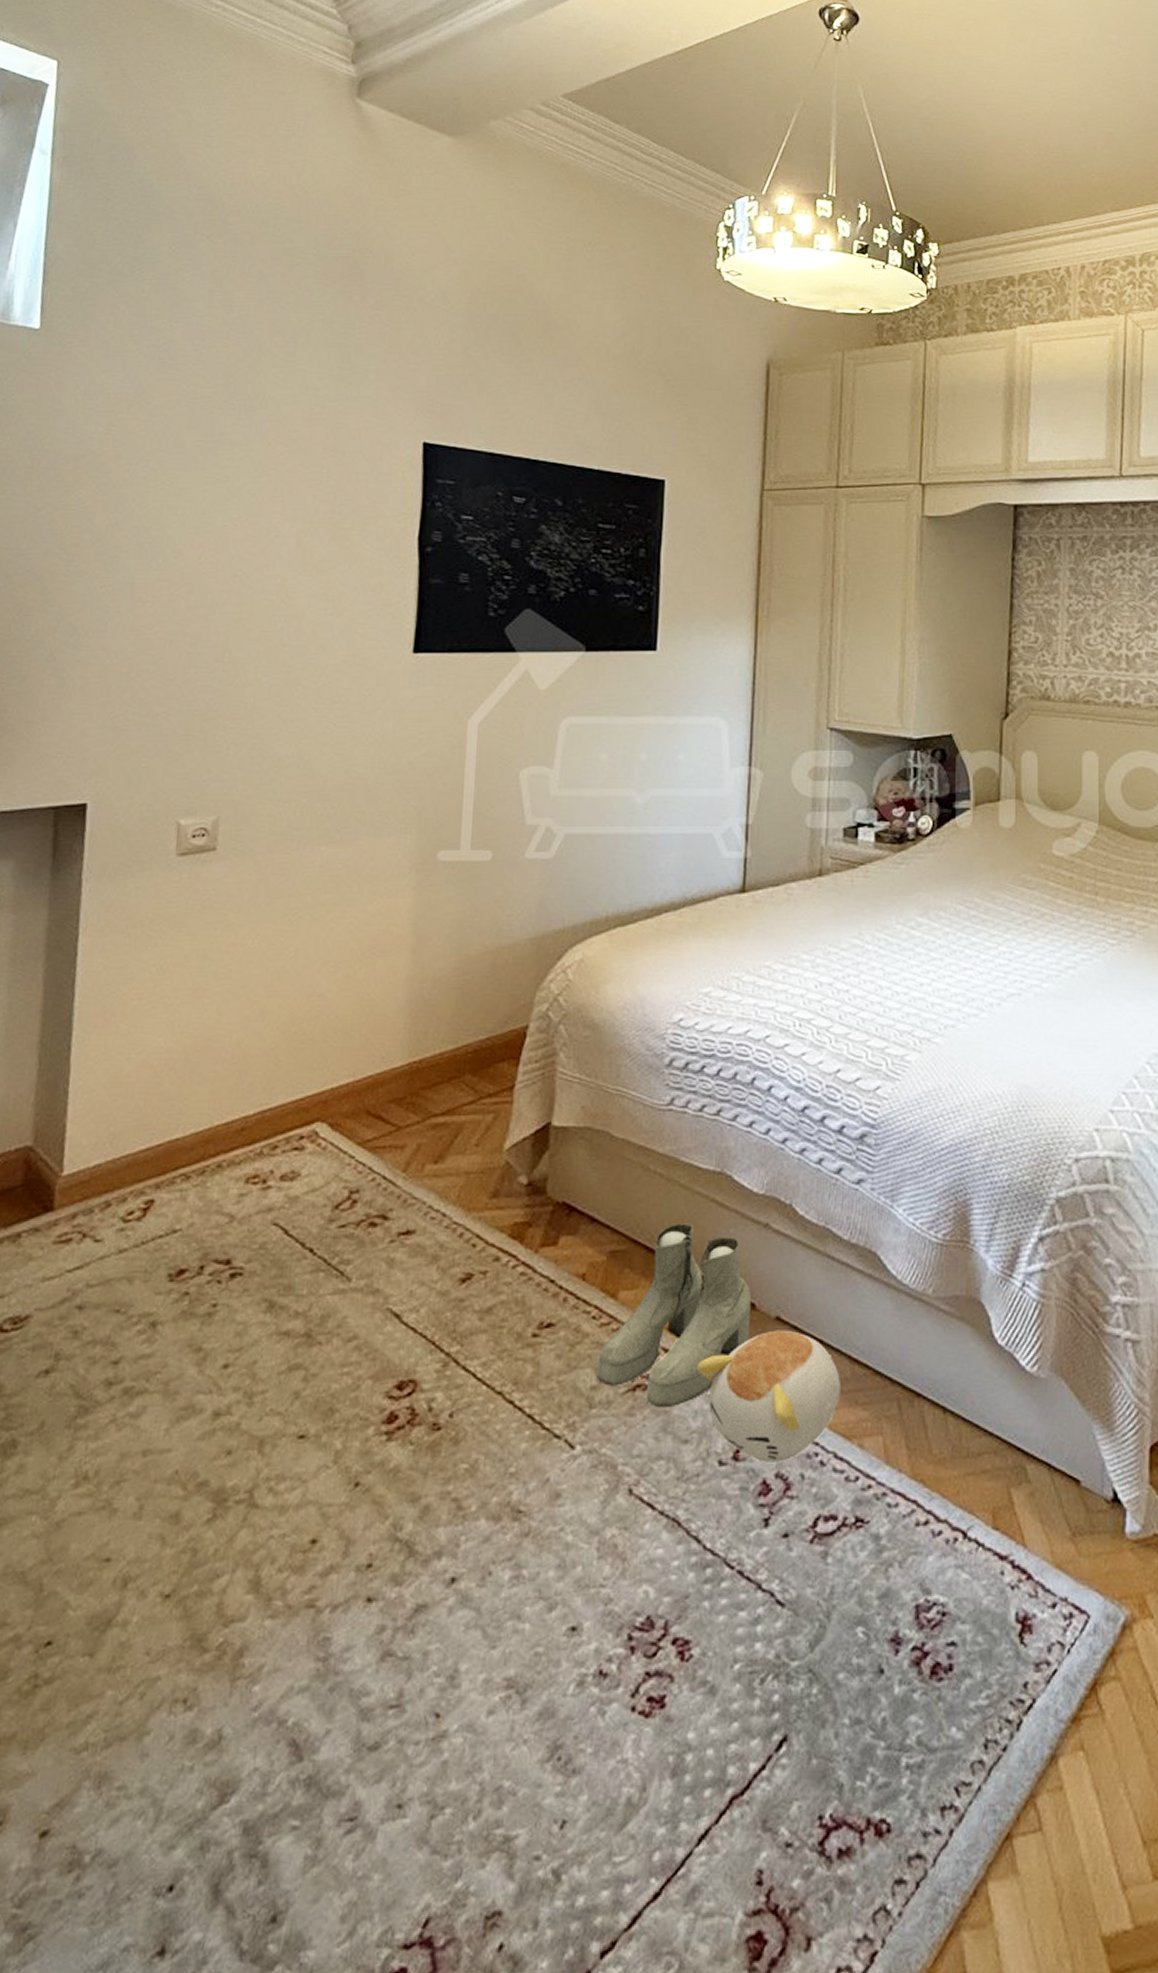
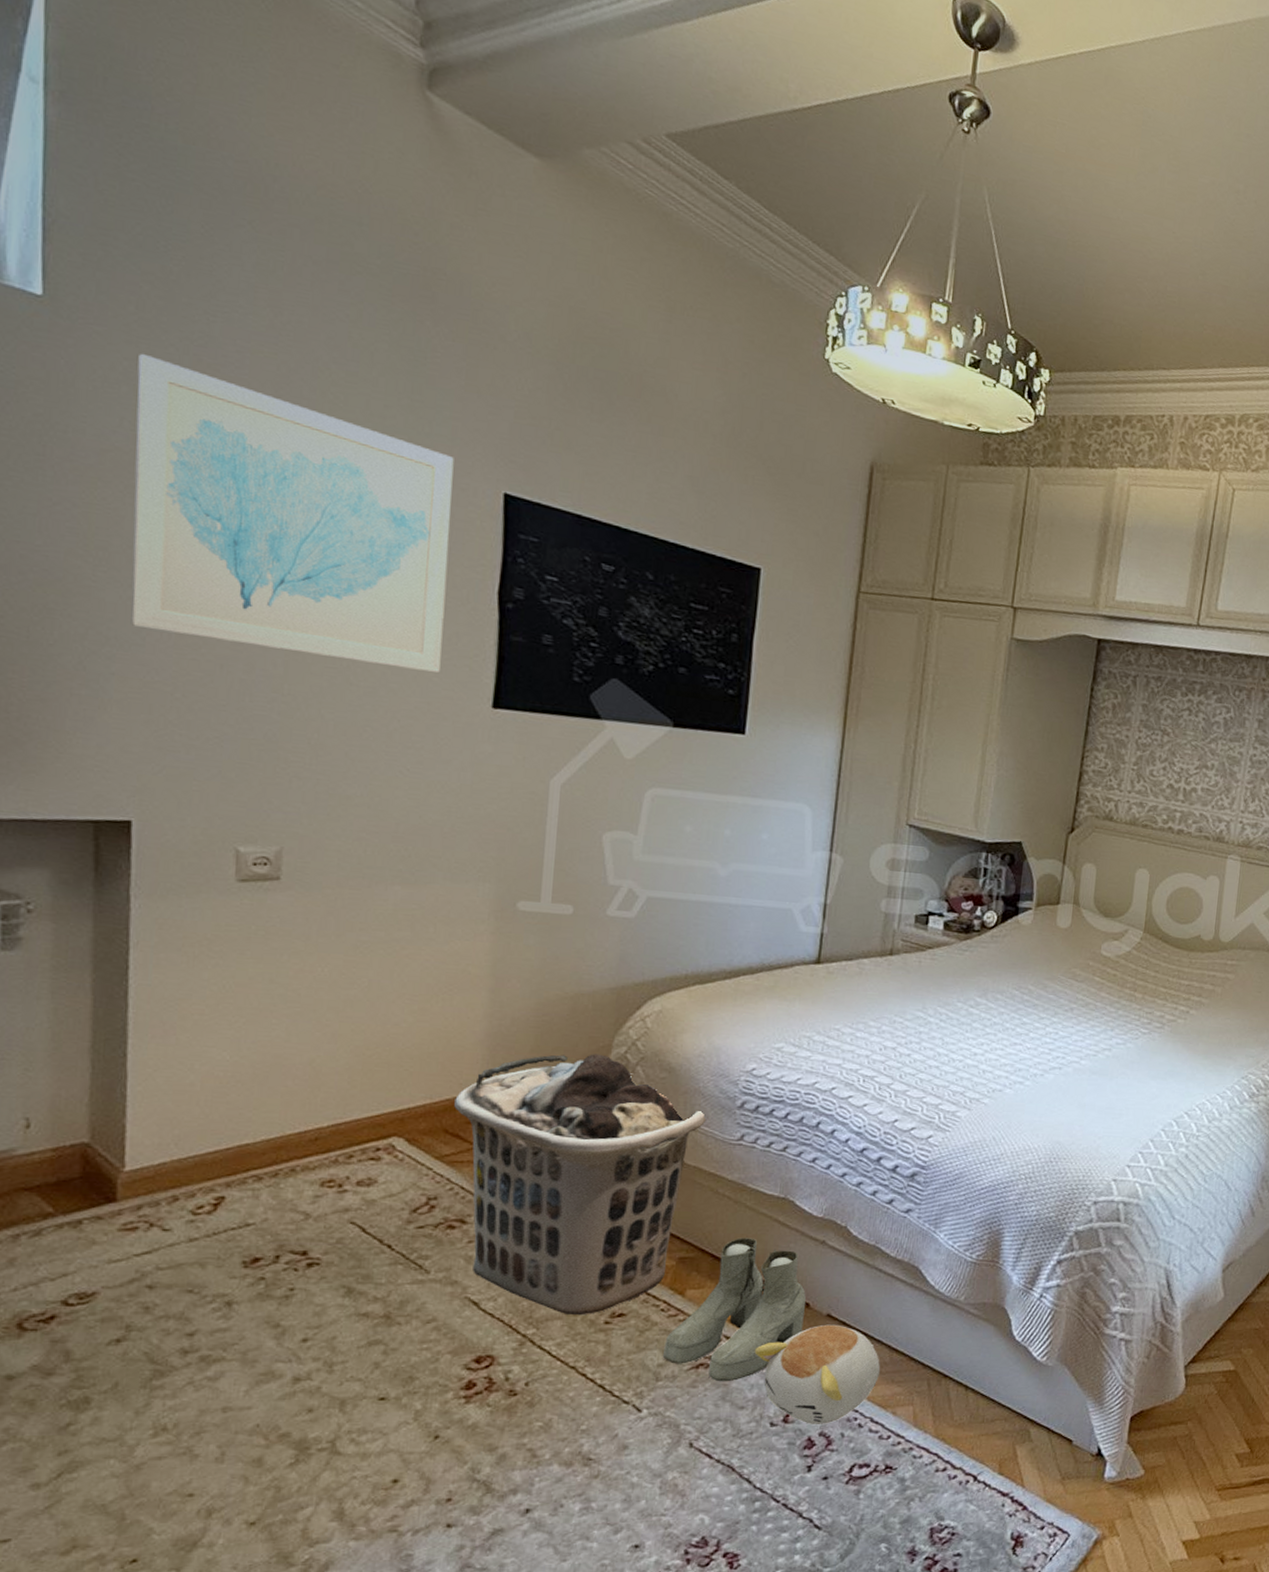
wall art: none [95,364,379,624] -> present [131,353,454,673]
clothes hamper: none [376,1014,635,1328] -> present [454,1054,708,1316]

